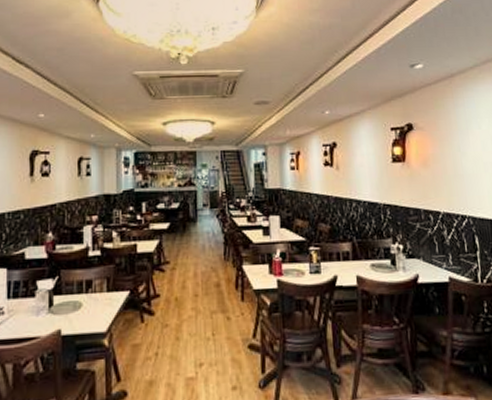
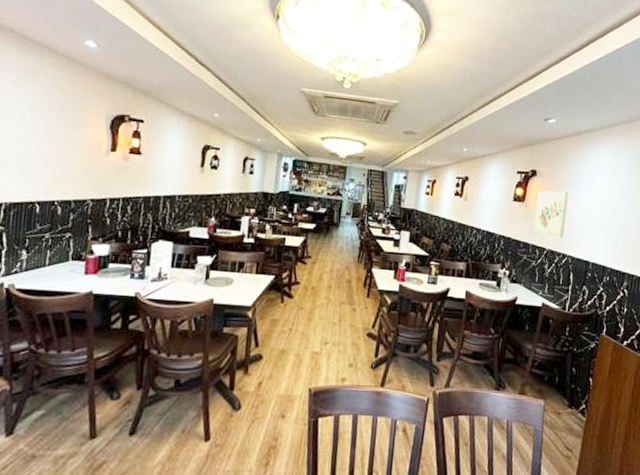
wall art: none [418,143,459,197] -> present [533,190,569,238]

